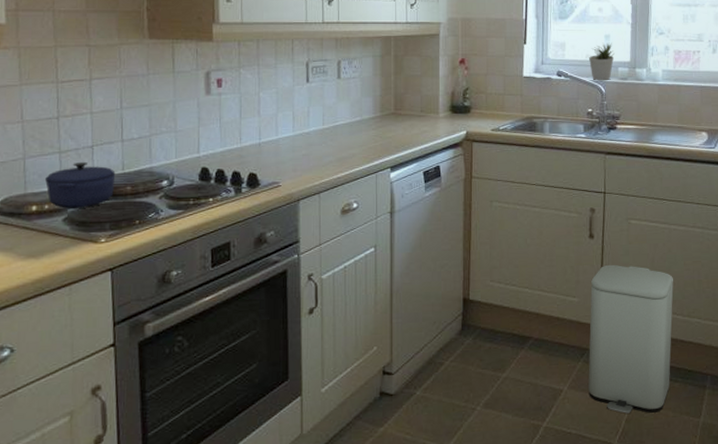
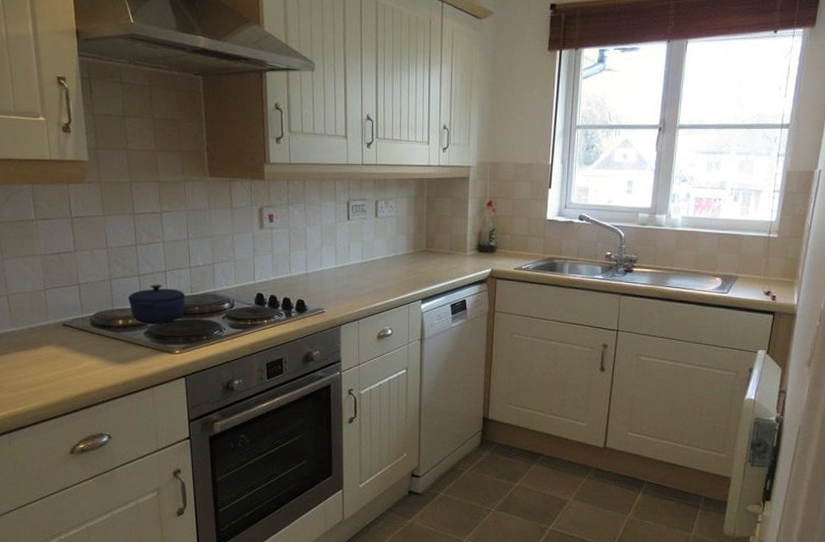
pedal bin: present [588,264,674,415] -> none [591,395,677,525]
potted plant: present [589,42,615,81] -> none [611,188,636,226]

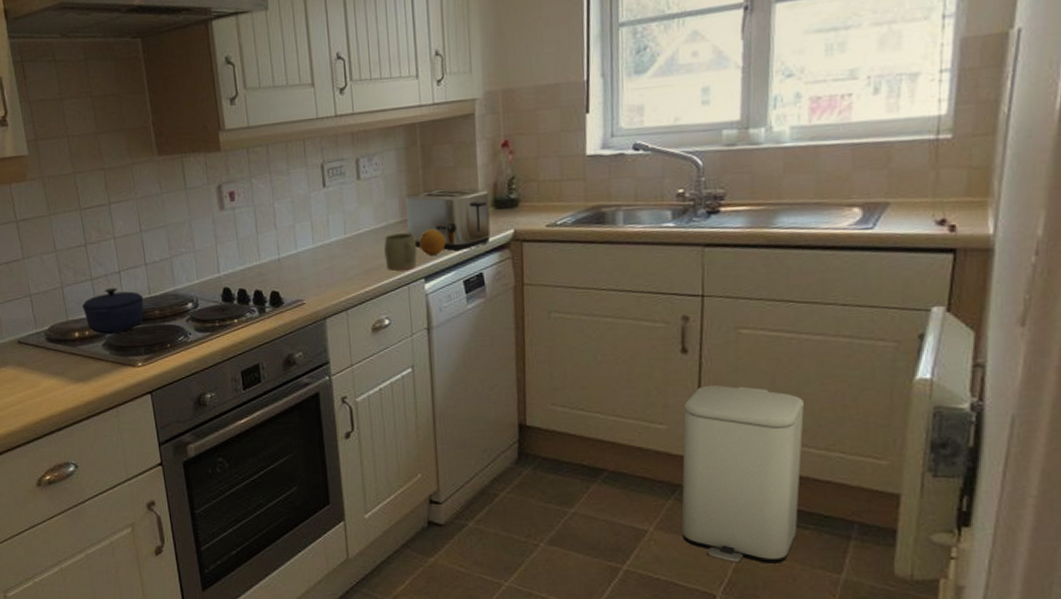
mug: none [392,263,418,292] -> present [384,233,417,271]
toaster: none [411,232,475,282] -> present [405,188,491,252]
fruit: none [420,263,440,284] -> present [419,229,446,256]
pedal bin: none [591,395,677,525] -> present [681,384,805,563]

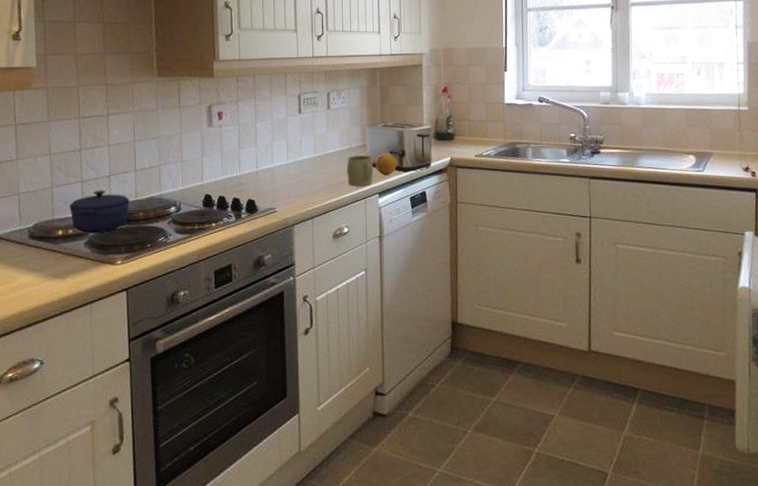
pedal bin: present [681,384,805,563] -> none [579,289,666,443]

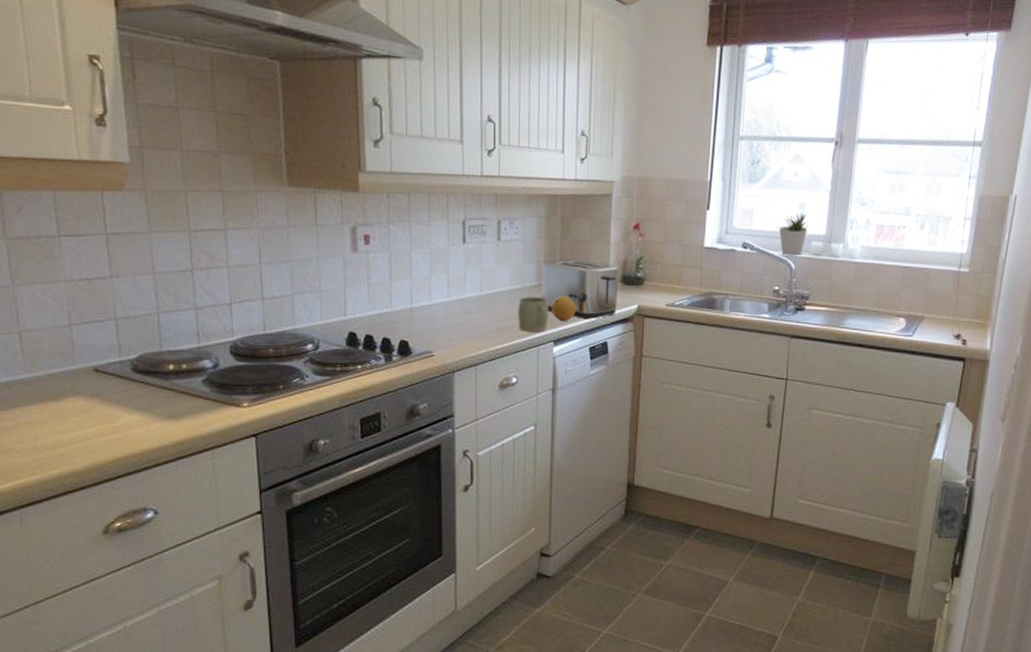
cooking pot: present [70,190,130,233] -> none [182,319,257,369]
potted plant: none [570,67,596,106] -> present [779,212,809,256]

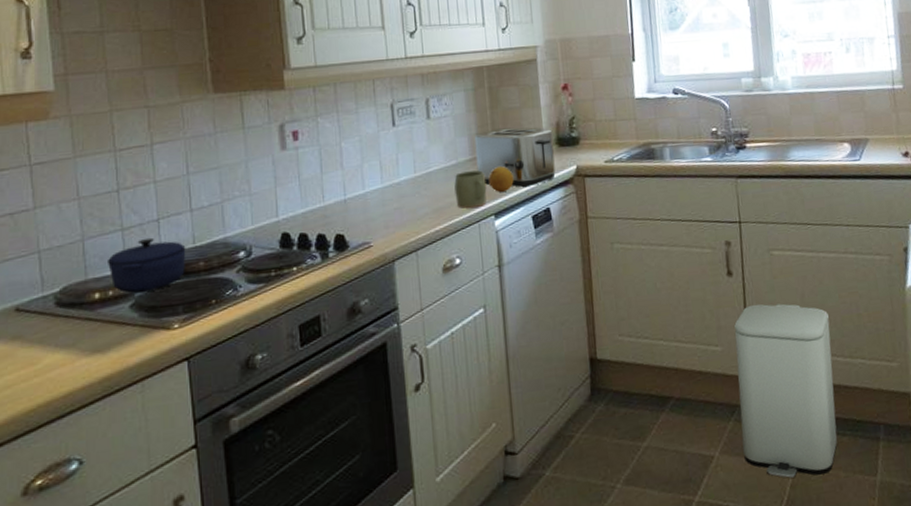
cooking pot: none [182,319,257,369] -> present [108,237,186,293]
pedal bin: none [755,456,855,609] -> present [734,303,838,479]
potted plant: present [779,212,809,256] -> none [707,51,736,96]

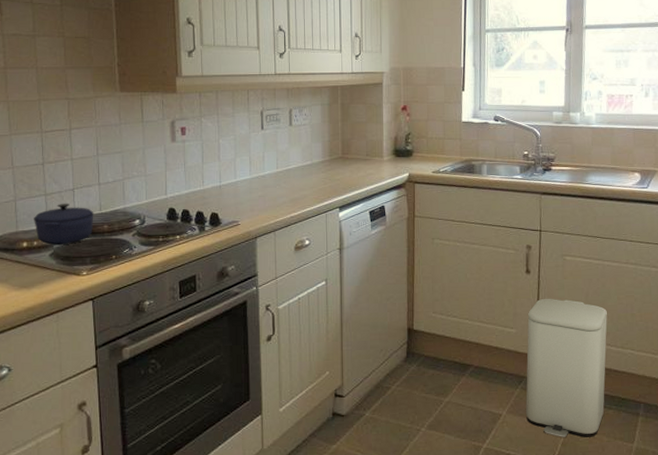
mug: present [454,170,487,208] -> none [308,171,334,200]
toaster: present [474,127,555,188] -> none [327,138,392,188]
fruit: present [488,166,514,193] -> none [336,169,357,191]

